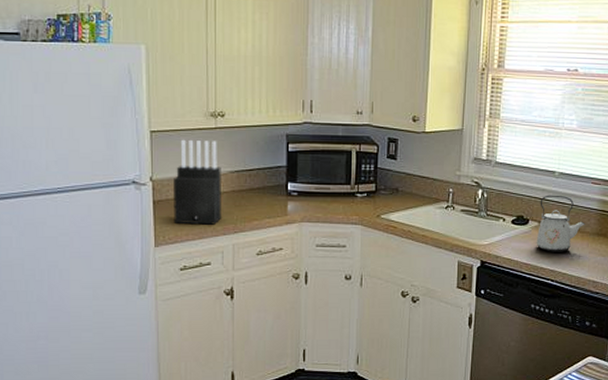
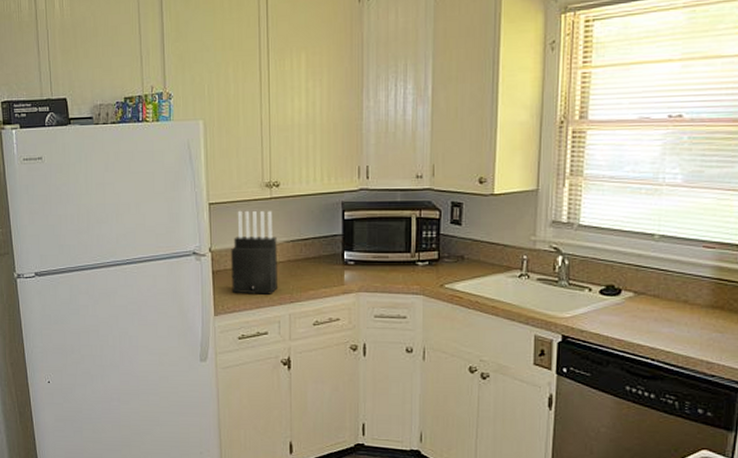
kettle: present [536,195,586,252] -> none [631,261,696,327]

